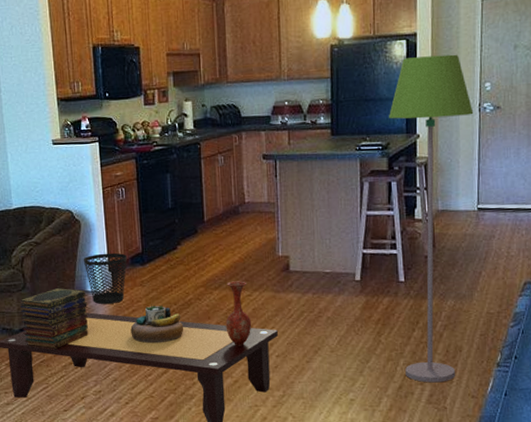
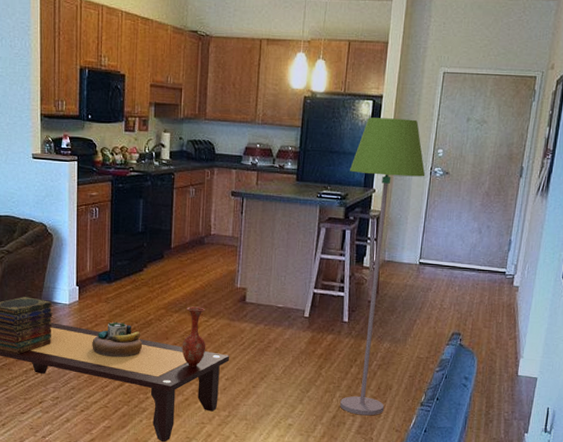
wastebasket: present [83,252,127,304] -> none [52,268,95,316]

